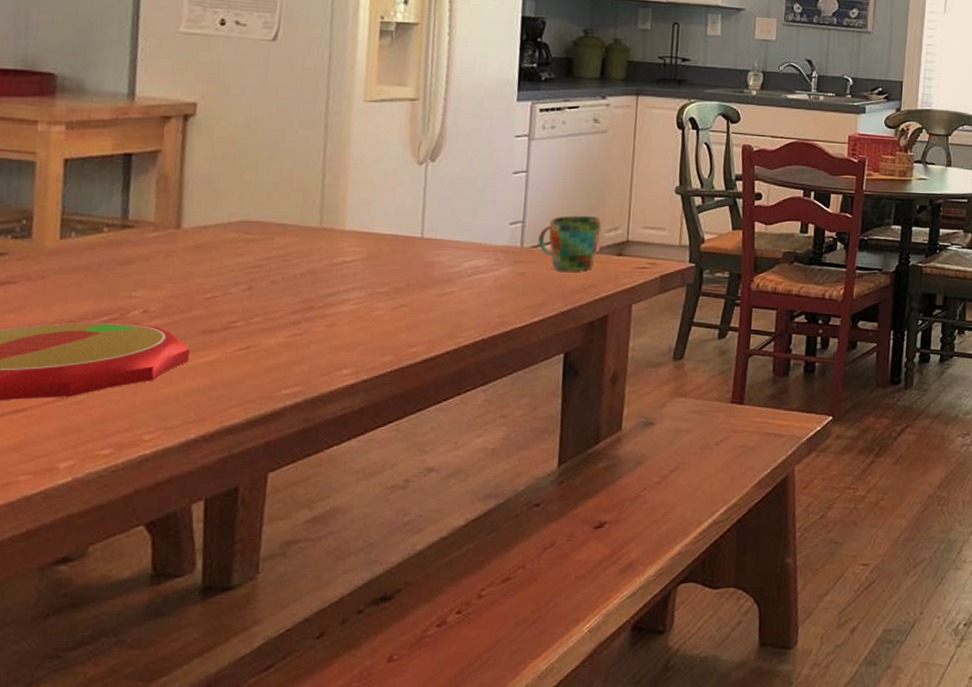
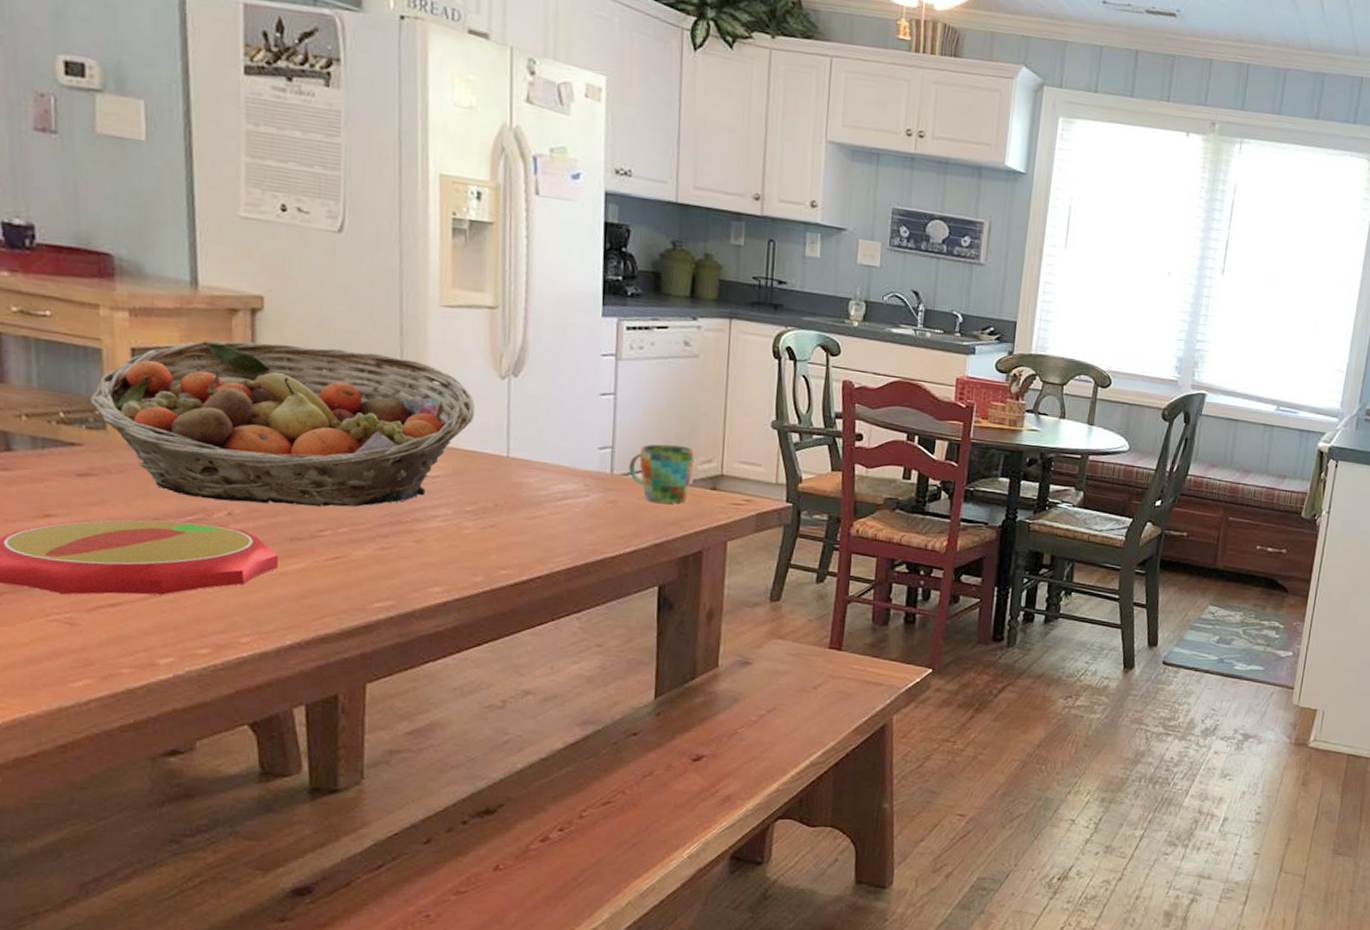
fruit basket: none [19,145,392,299] -> present [90,340,474,507]

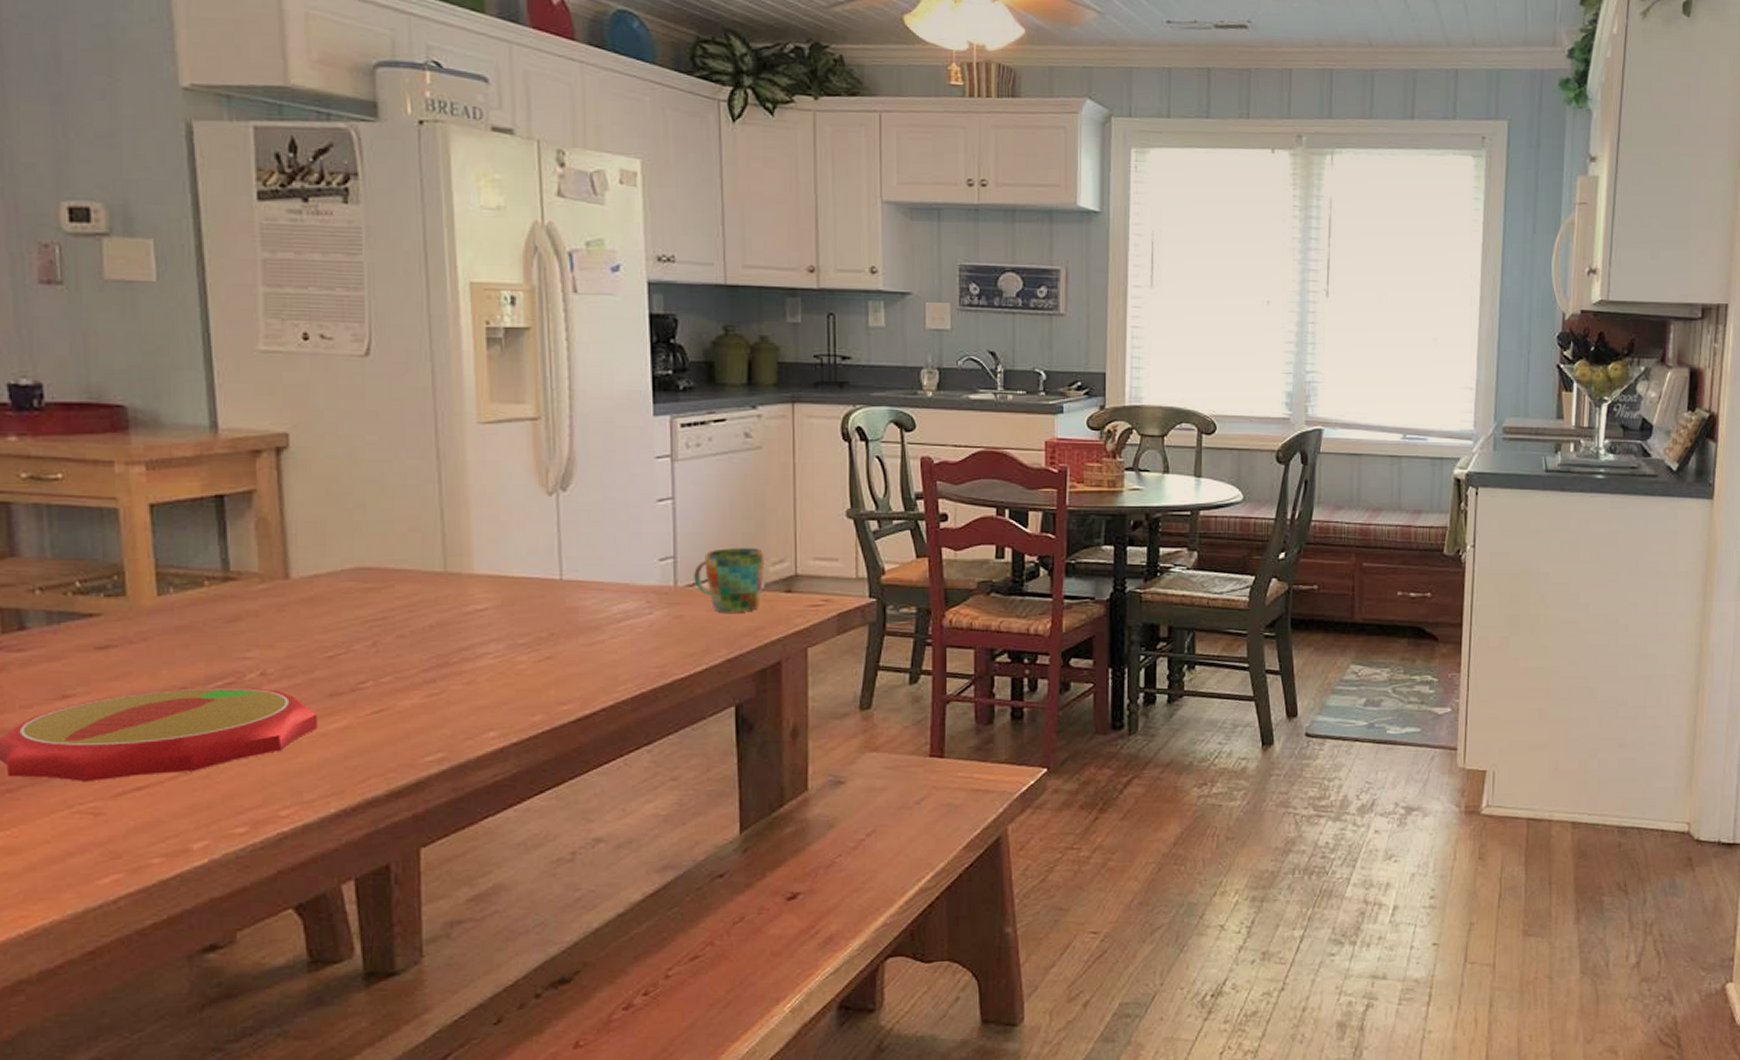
fruit basket: present [90,340,474,507] -> none [108,481,521,660]

